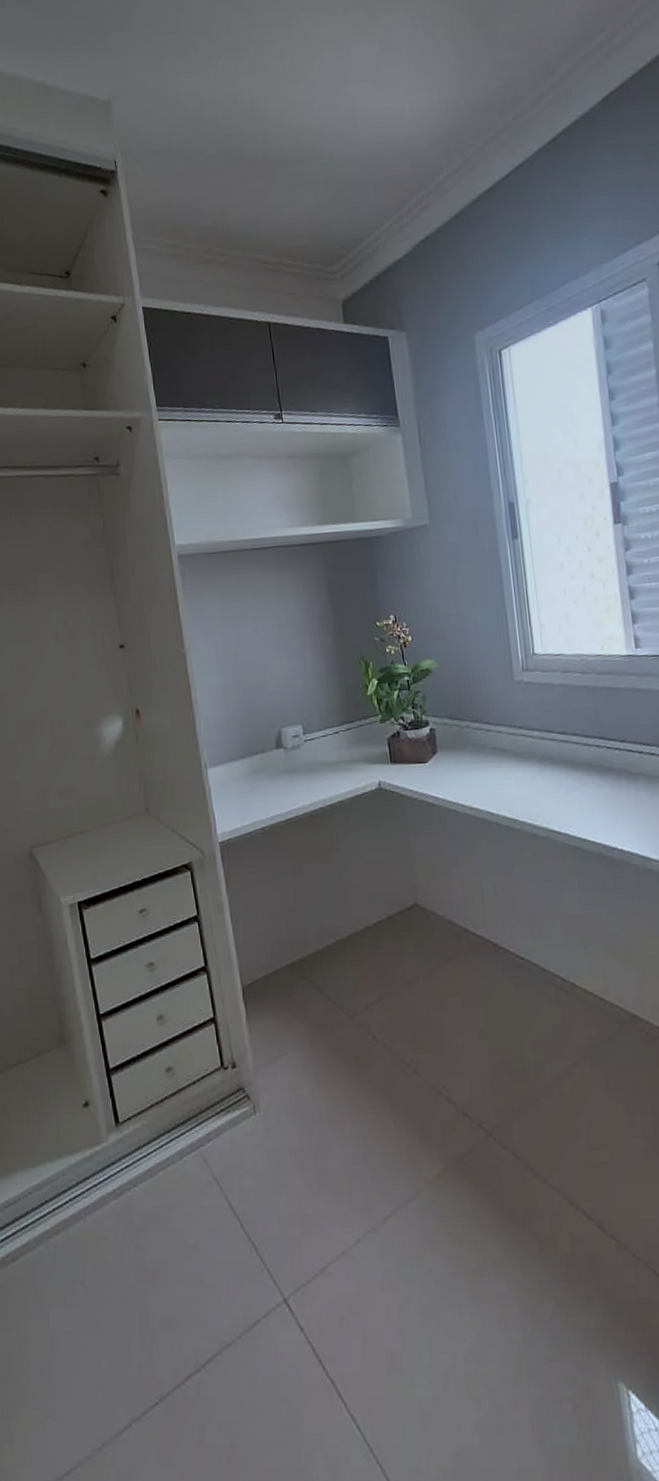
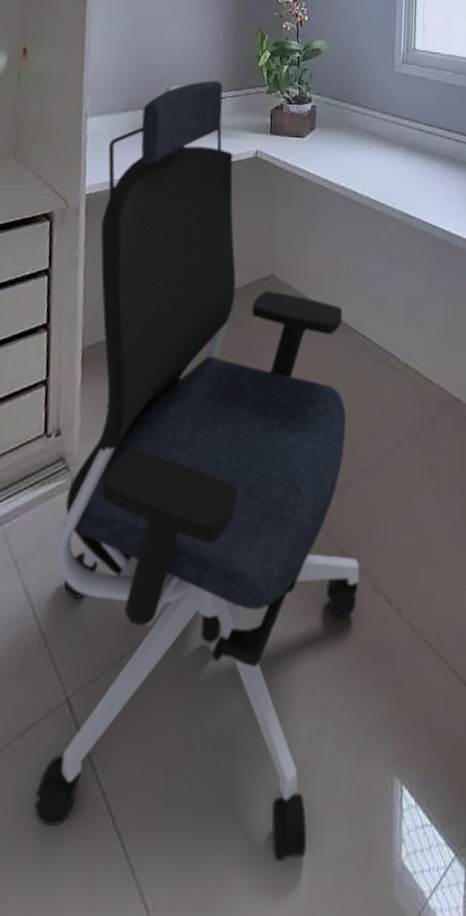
office chair: none [232,716,554,1452] -> present [34,80,359,863]

